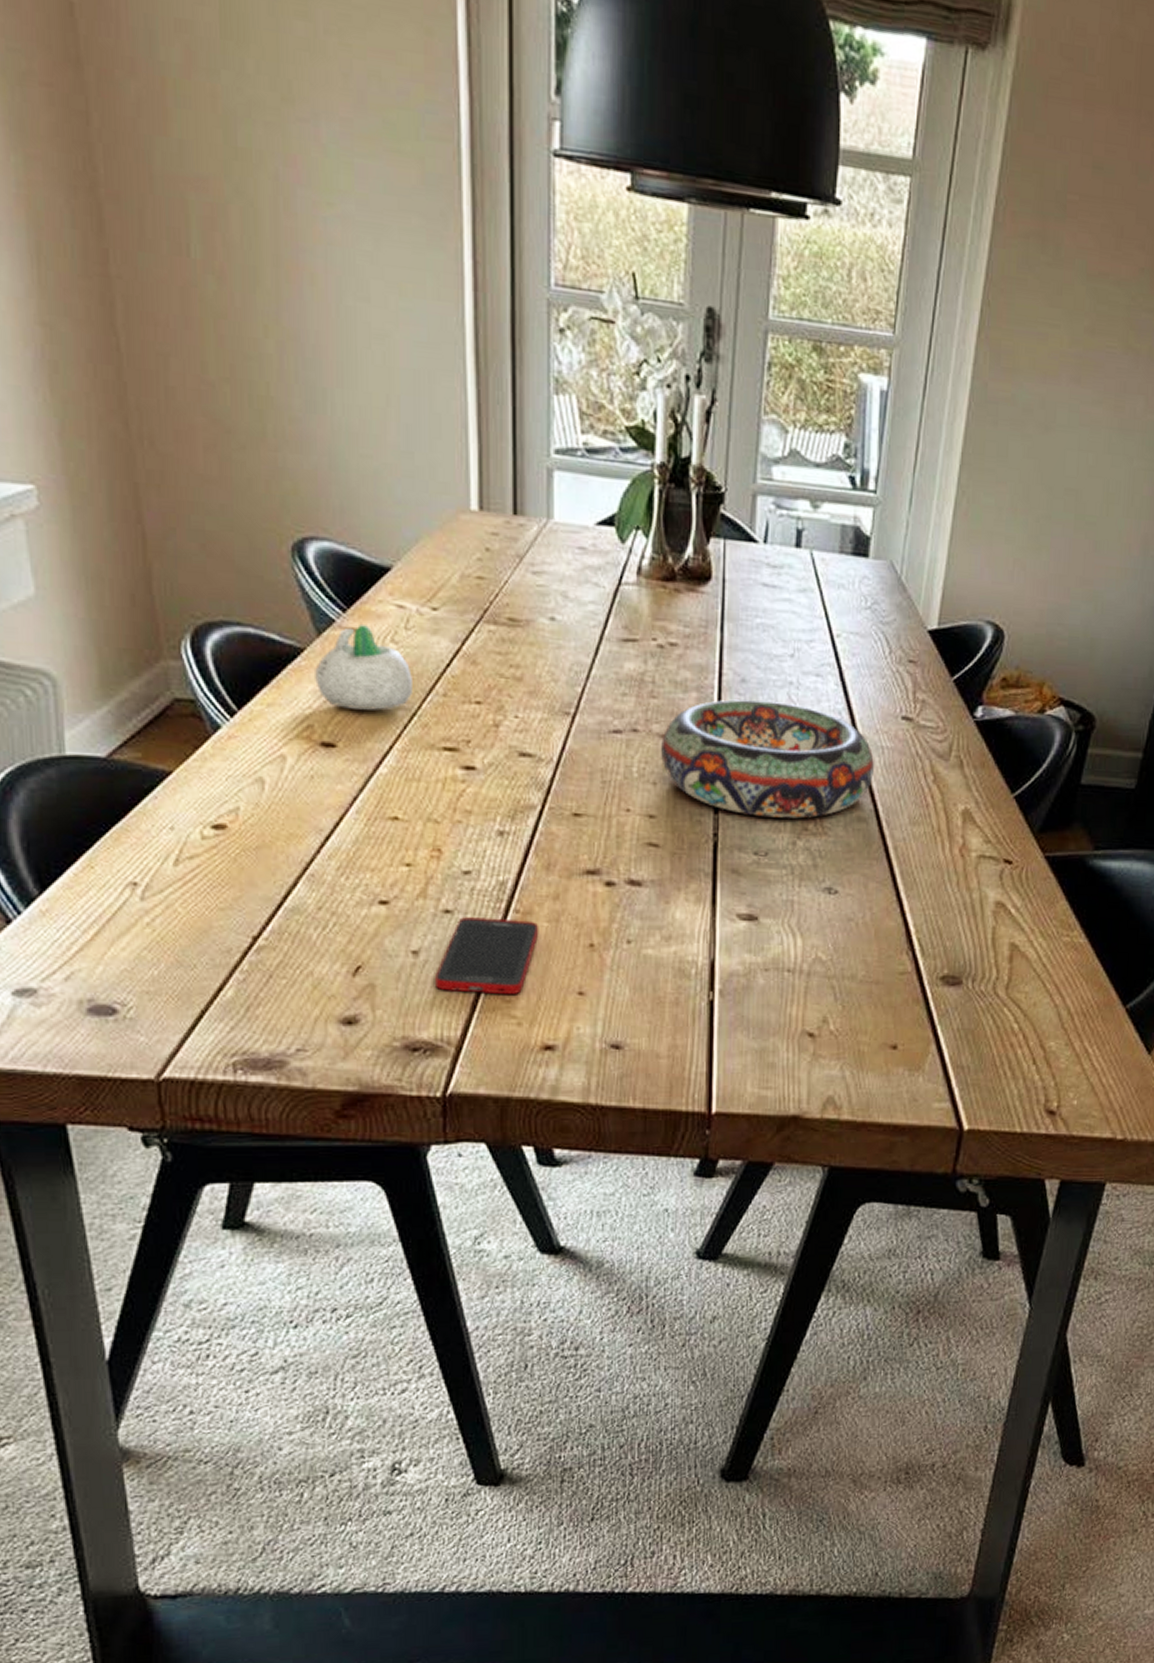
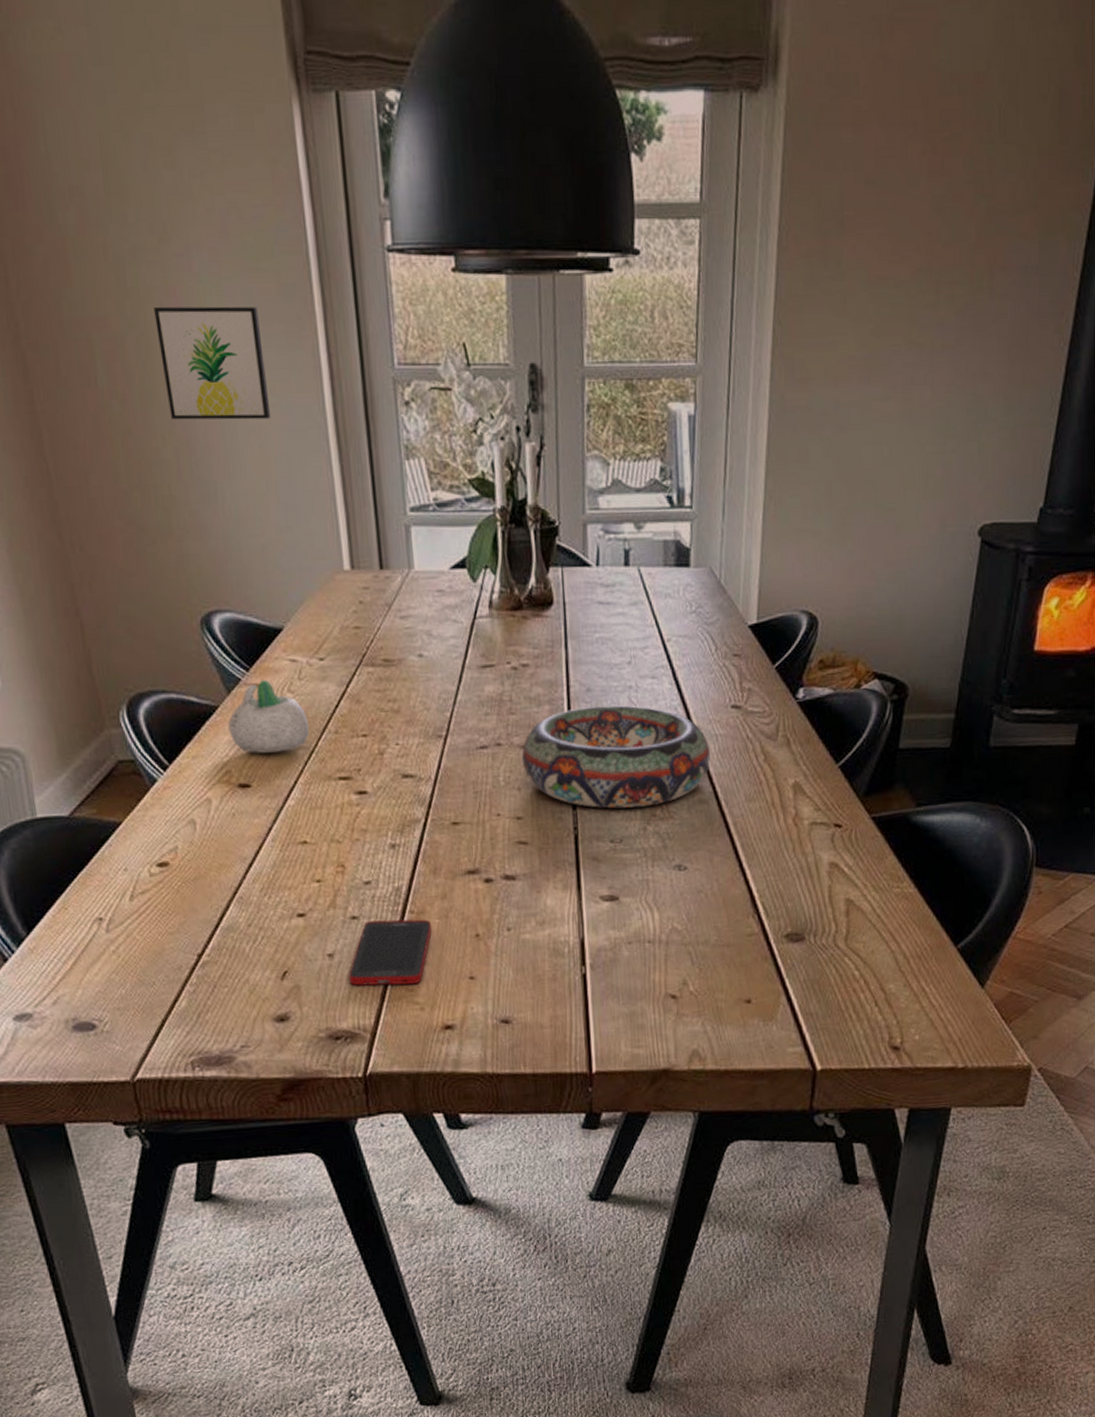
wall art: none [268,174,399,325] -> present [154,306,271,420]

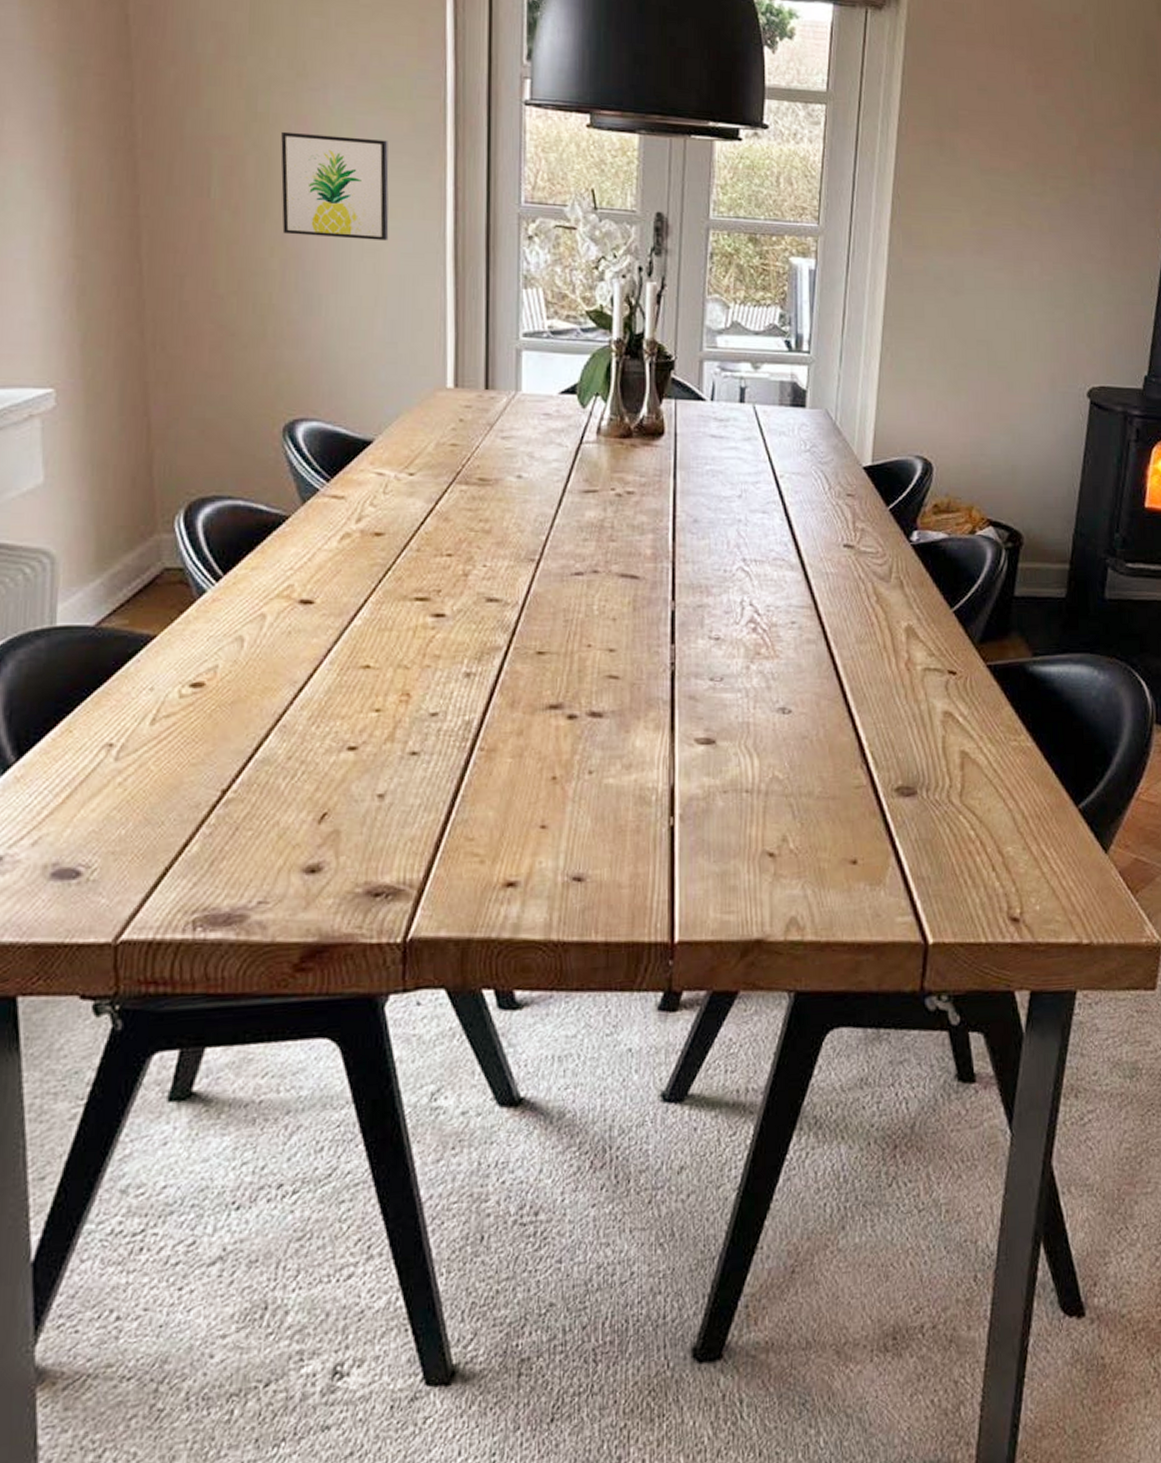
succulent planter: present [228,680,310,753] -> none [298,492,388,568]
cell phone: present [349,919,432,986] -> none [400,757,503,833]
decorative bowl: present [522,705,710,809] -> none [620,538,820,645]

